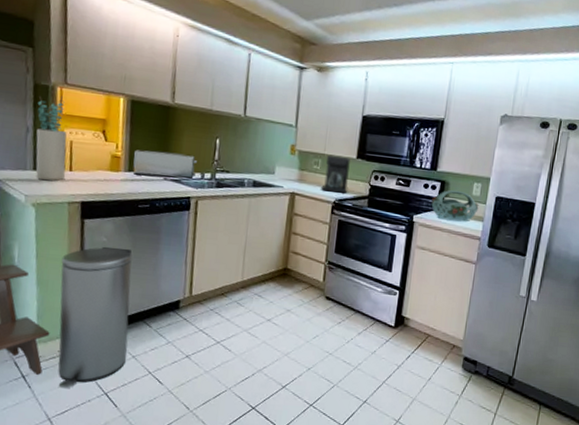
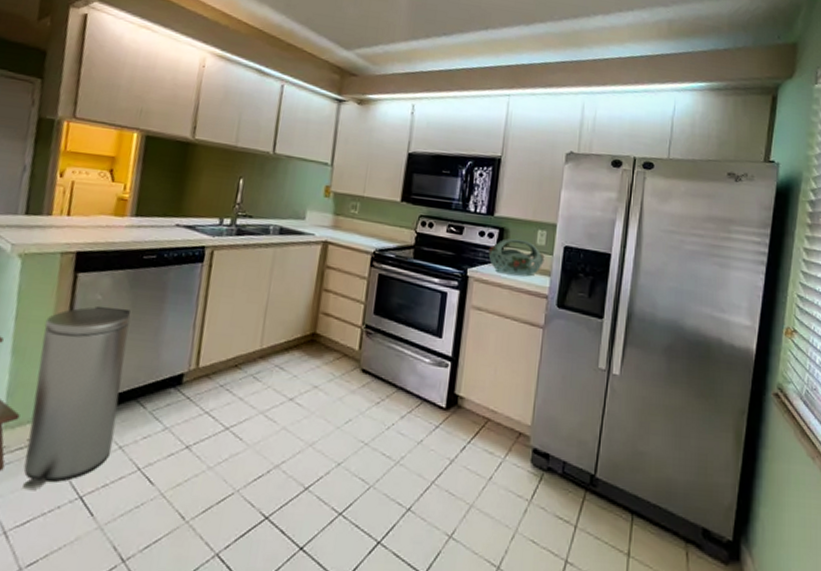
vase: present [35,96,67,181] -> none [27,131,71,228]
toaster: present [132,150,197,180] -> none [140,191,216,226]
coffee maker: present [321,154,350,194] -> none [359,197,394,242]

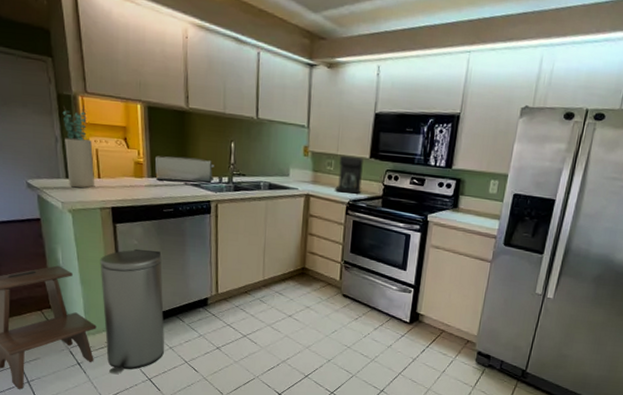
vase: none [27,131,71,228] -> present [62,105,95,189]
toaster: none [140,191,216,226] -> present [154,156,214,184]
coffee maker: none [359,197,394,242] -> present [335,155,363,194]
decorative basket: present [488,238,545,277] -> none [446,187,496,221]

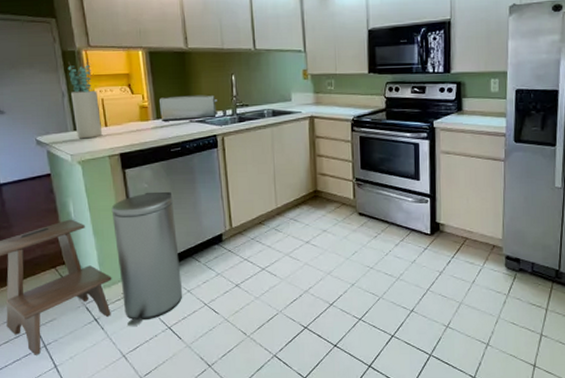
coffee maker: present [335,155,363,194] -> none [338,73,365,110]

